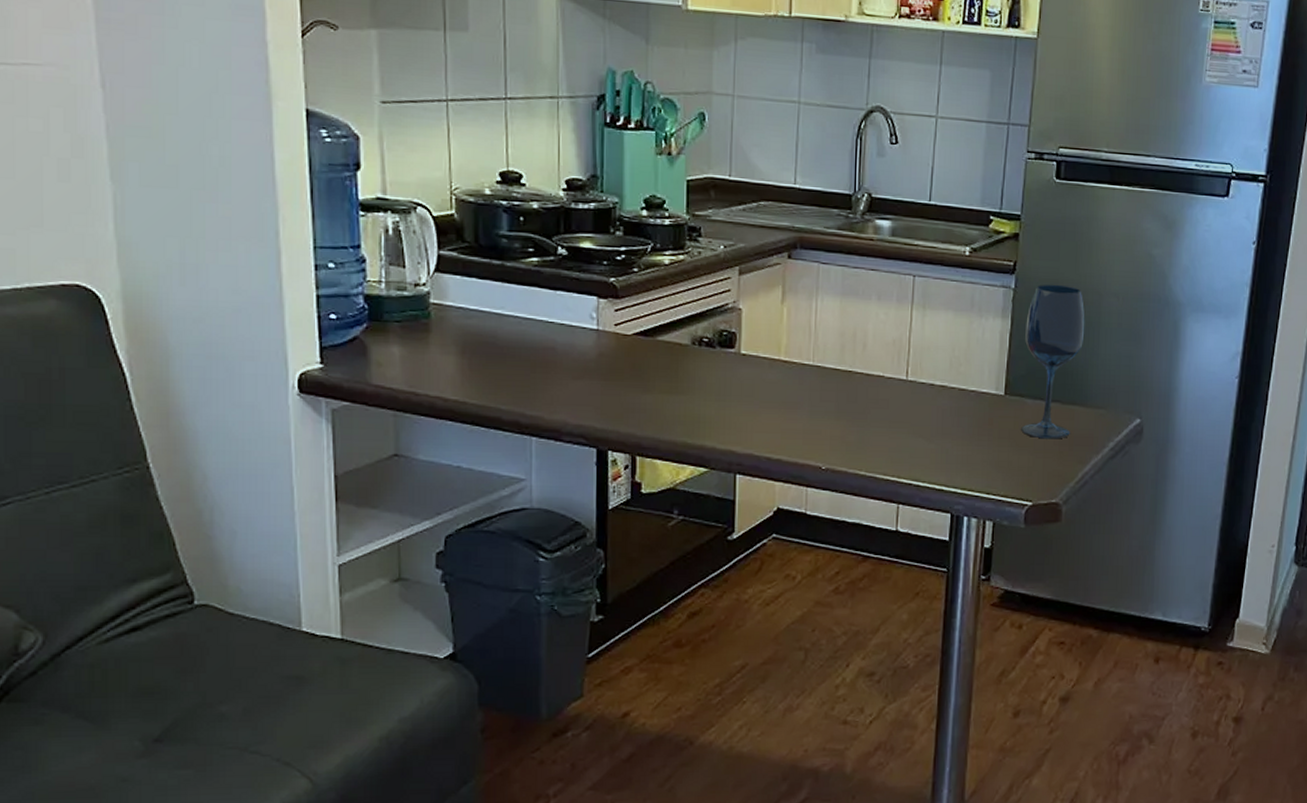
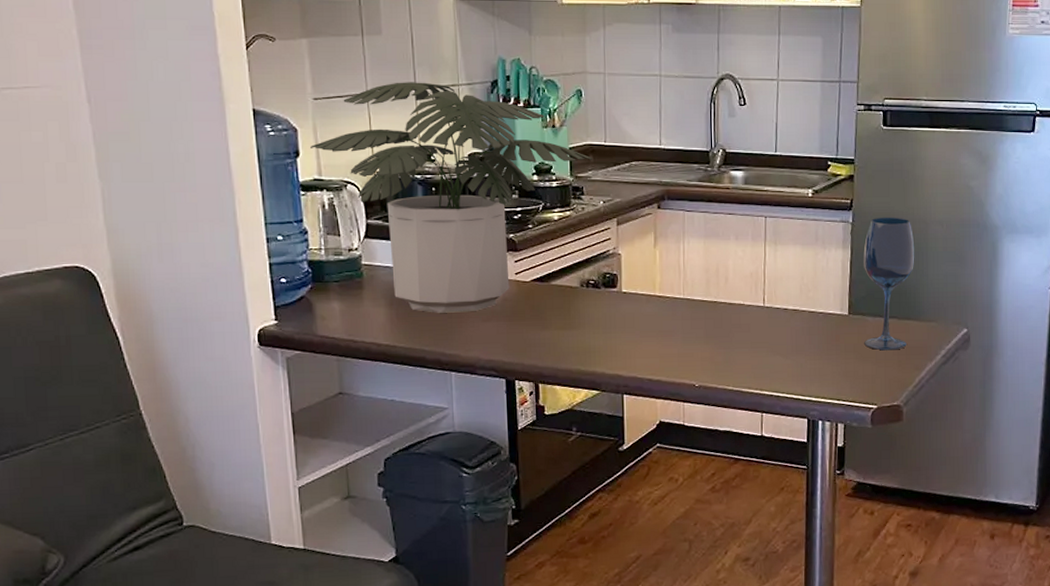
potted plant: none [374,89,714,367] -> present [310,82,593,313]

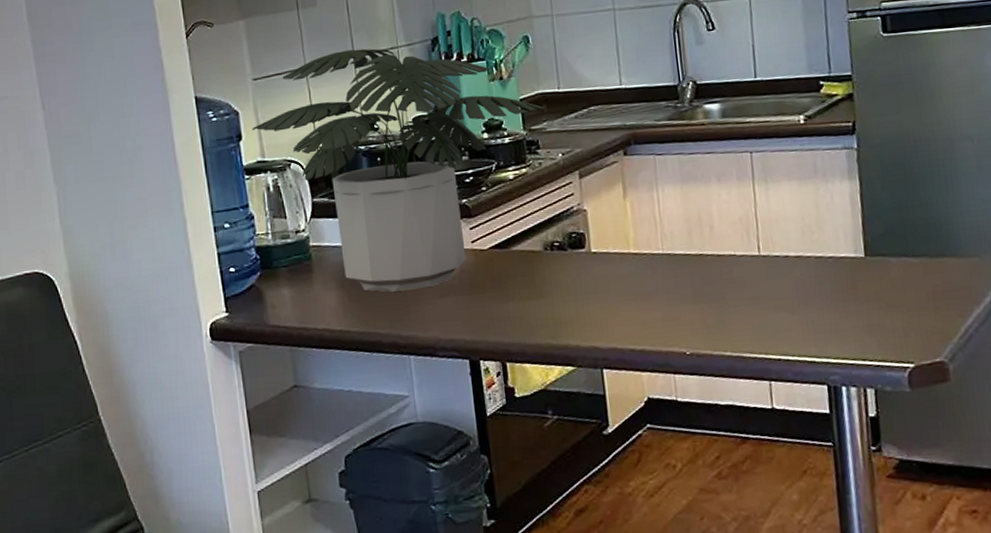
wineglass: present [863,217,915,351] -> none [875,136,944,297]

